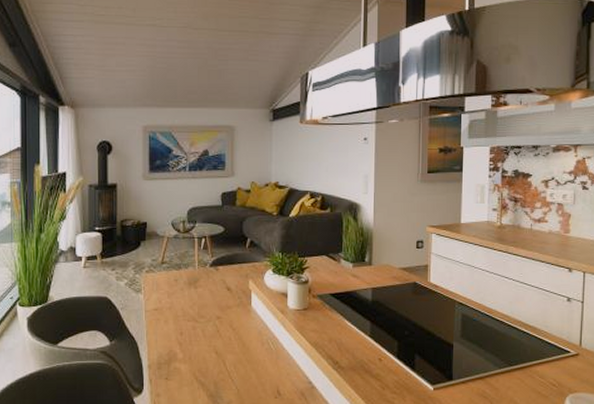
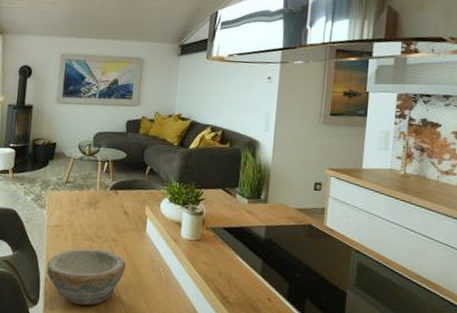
bowl: none [149,329,234,388] -> present [46,248,127,305]

